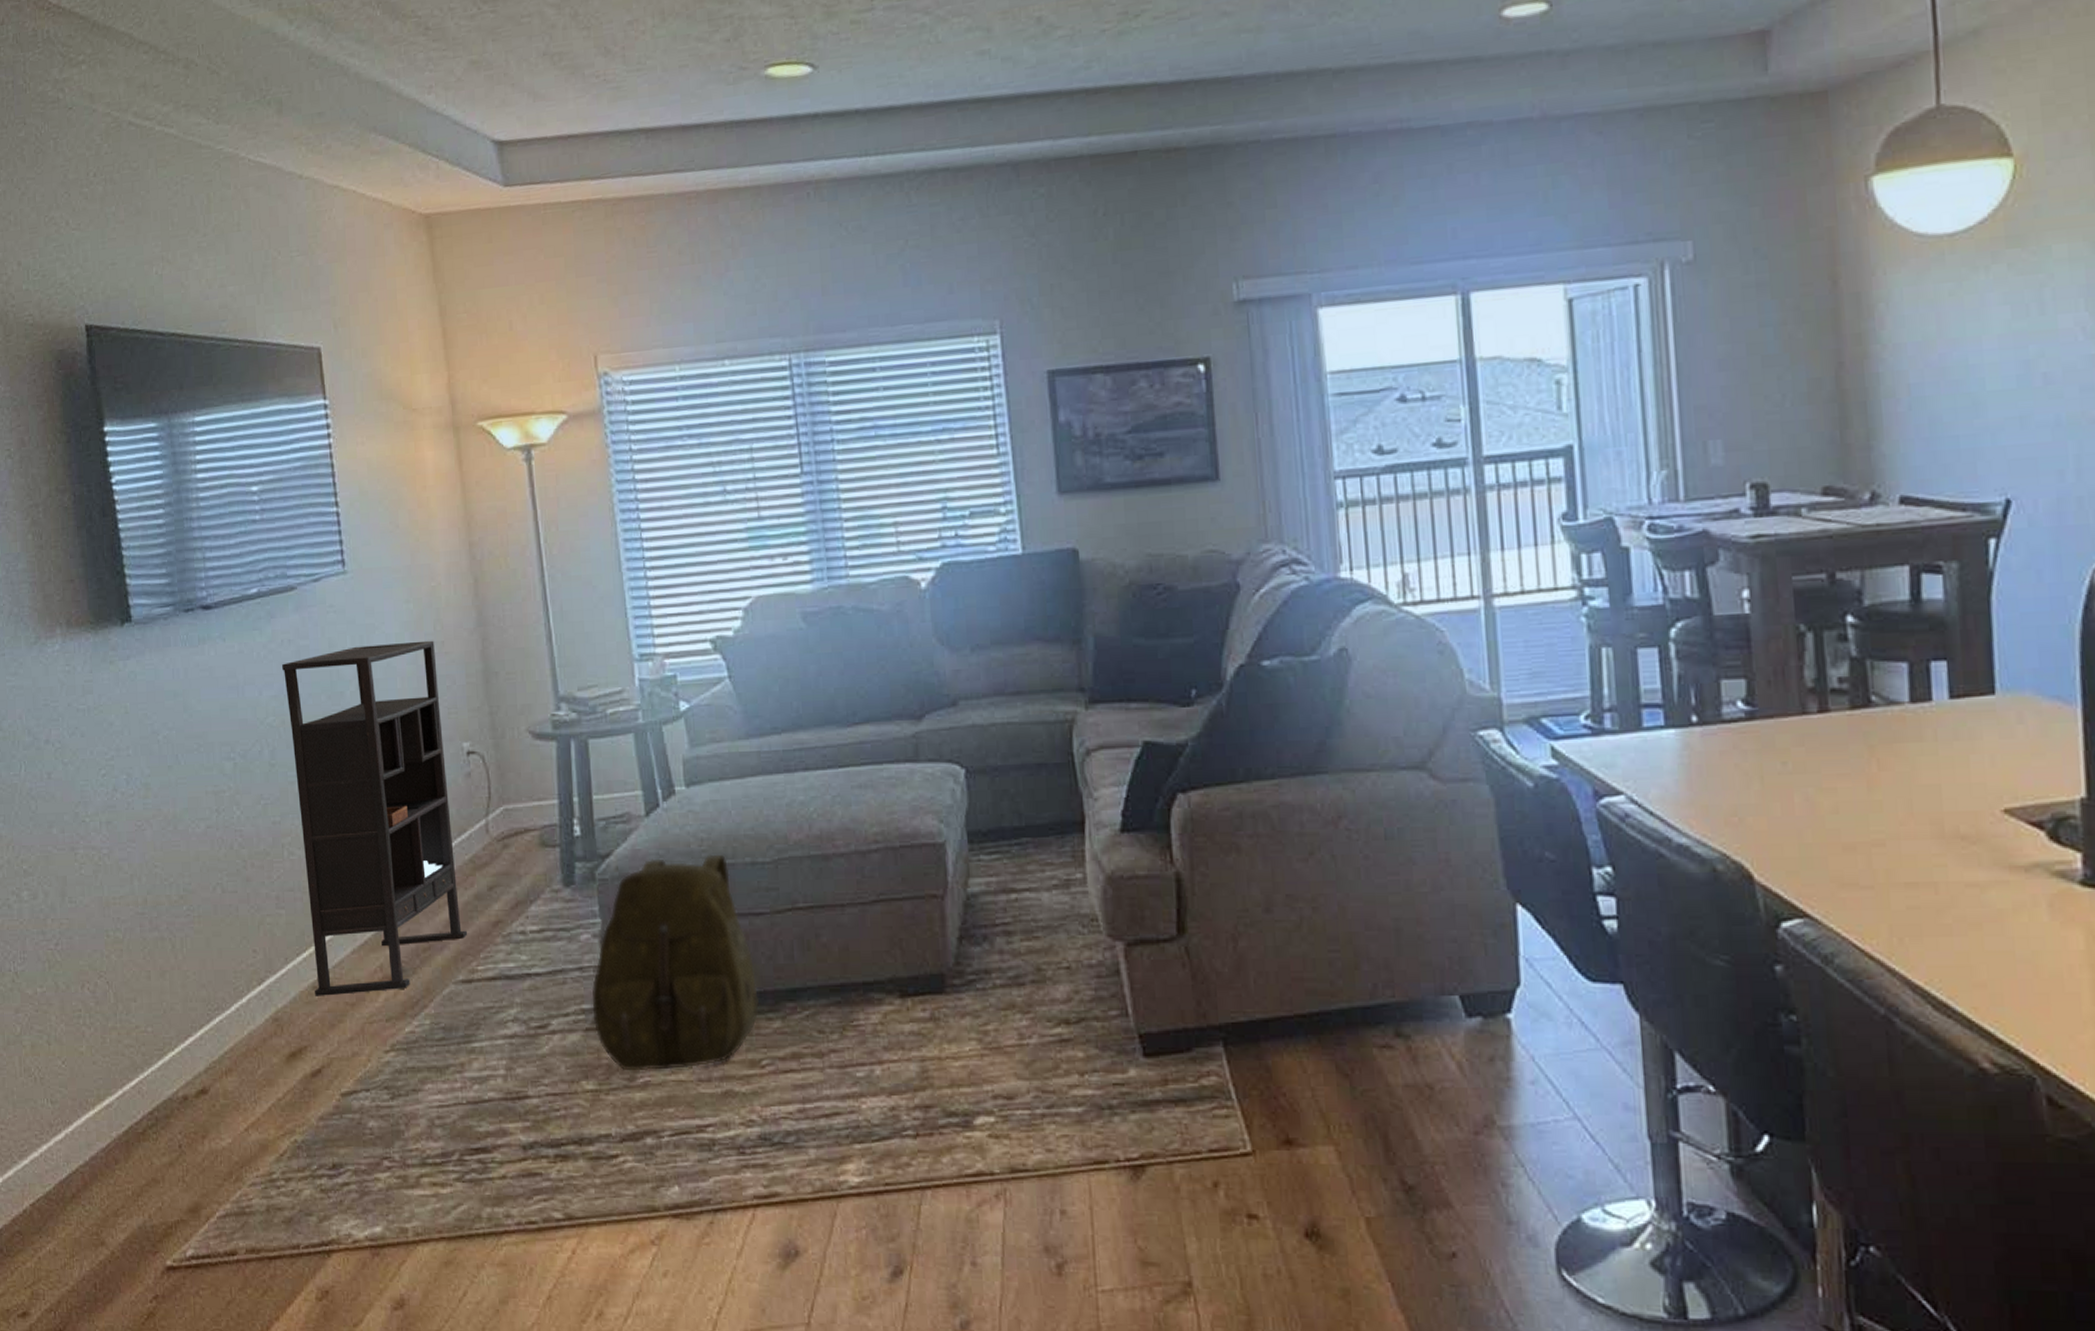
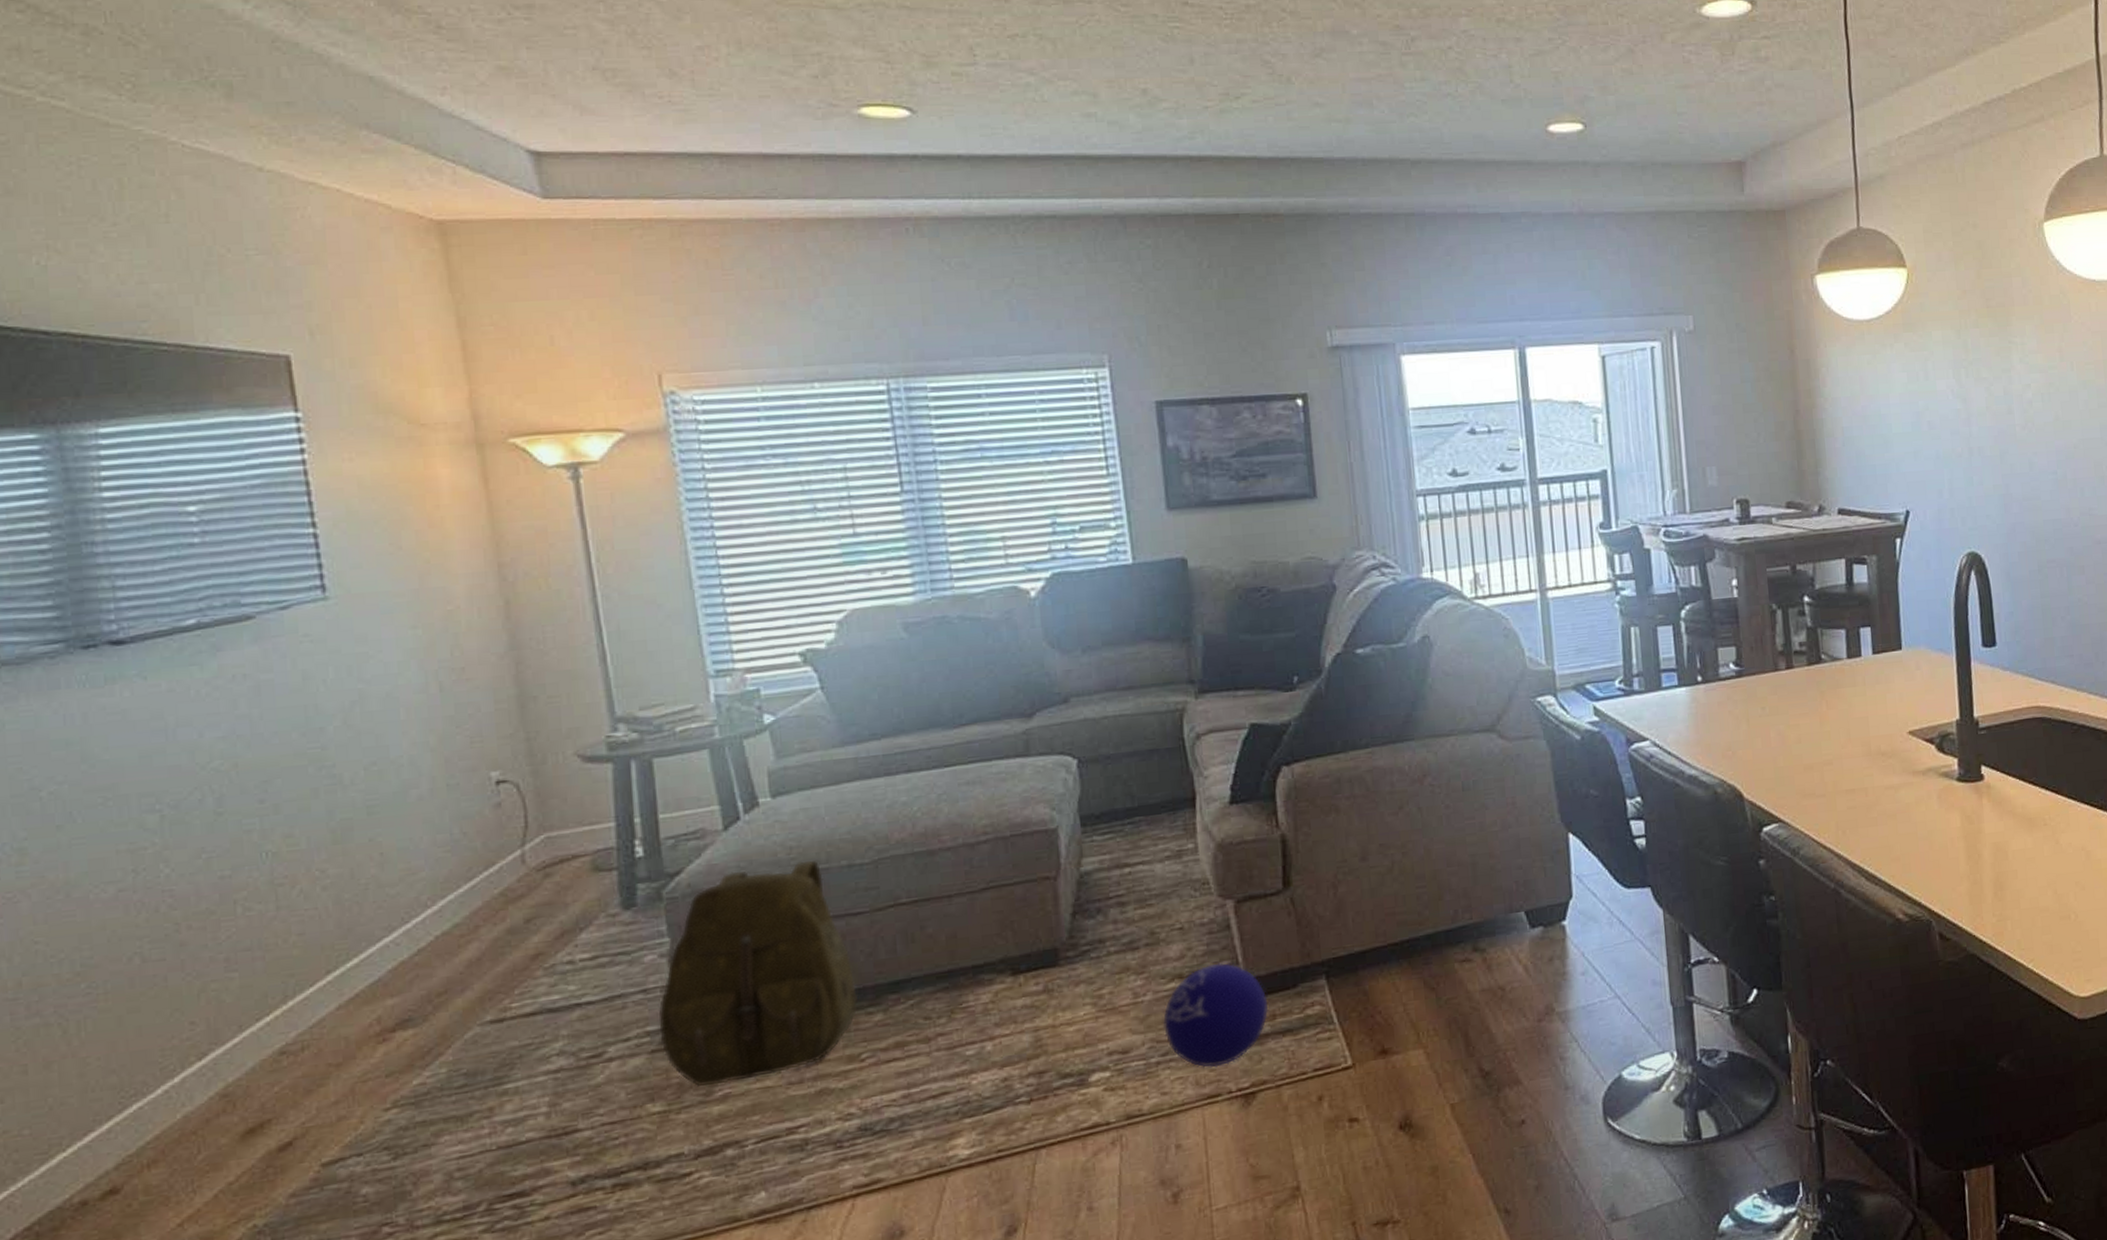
bookshelf: present [282,640,468,996] -> none [234,667,498,1063]
ball: none [1048,1012,1161,1130] -> present [1162,962,1269,1068]

